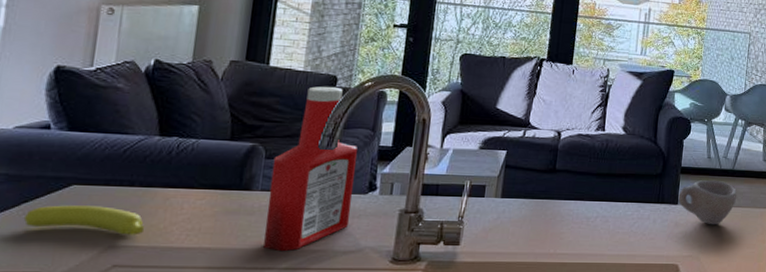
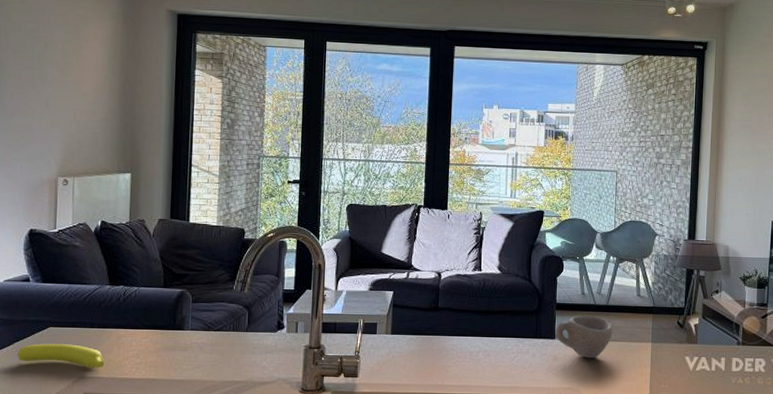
ketchup bottle: present [263,86,357,252] -> none [196,238,265,383]

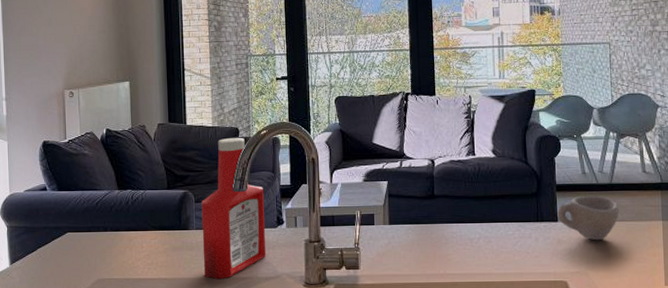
banana: present [16,343,105,368] -> none [40,248,120,270]
ketchup bottle: none [196,238,265,383] -> present [201,137,267,280]

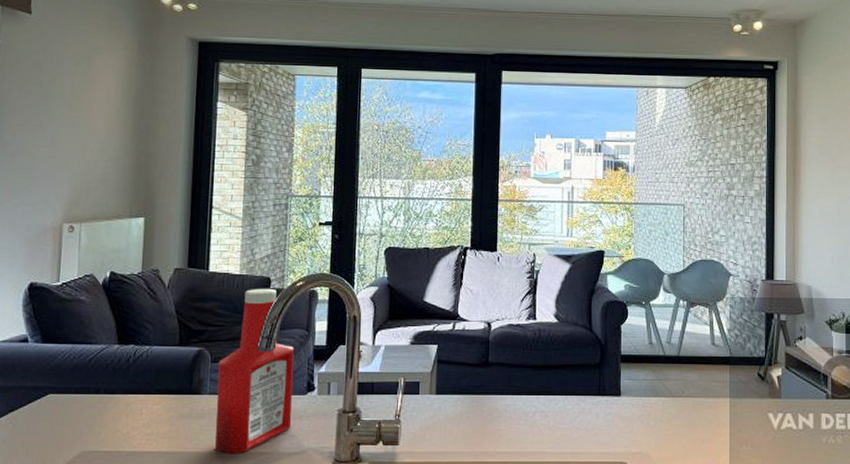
cup: present [557,195,619,241] -> none [621,368,686,418]

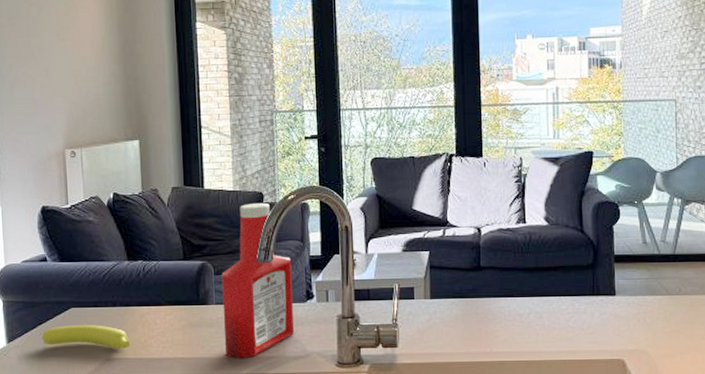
banana: none [11,413,111,441] -> present [41,325,131,349]

